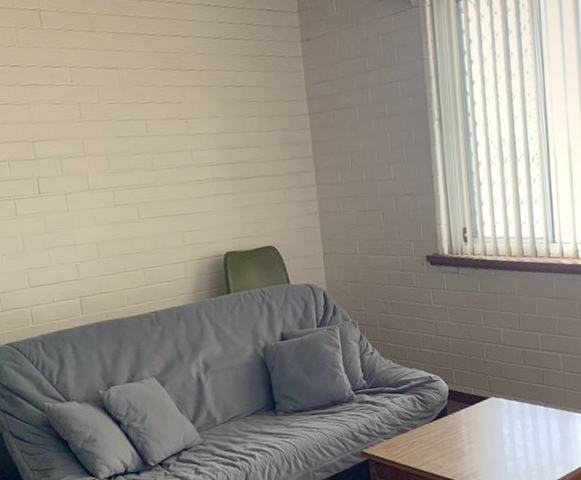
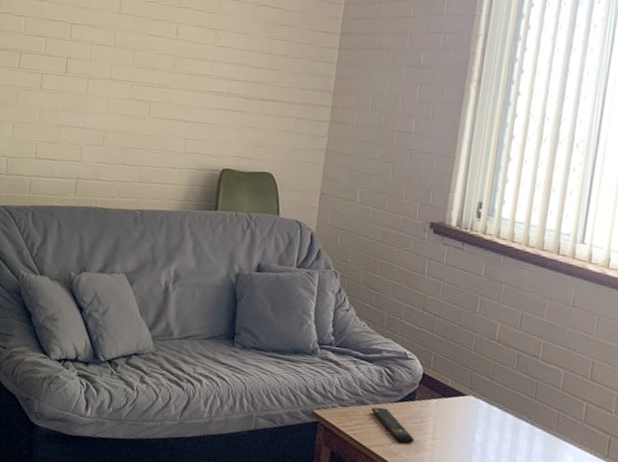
remote control: none [412,429,455,456] -> present [371,406,415,444]

